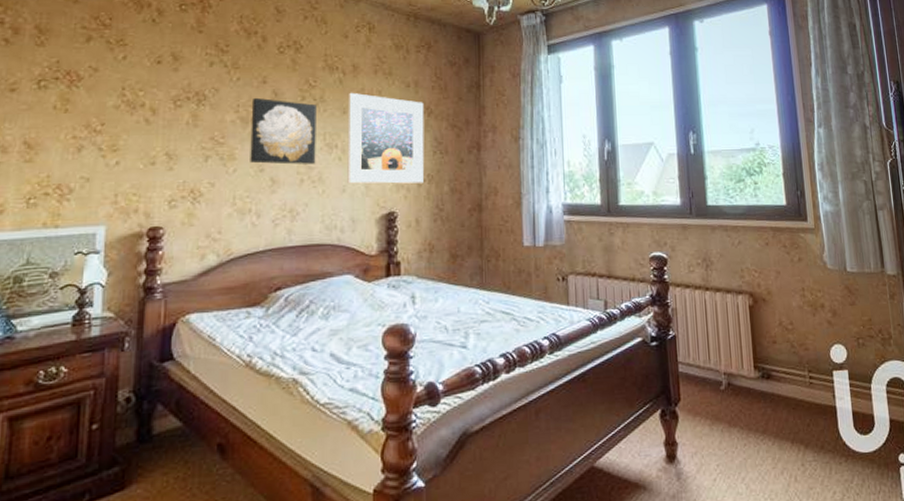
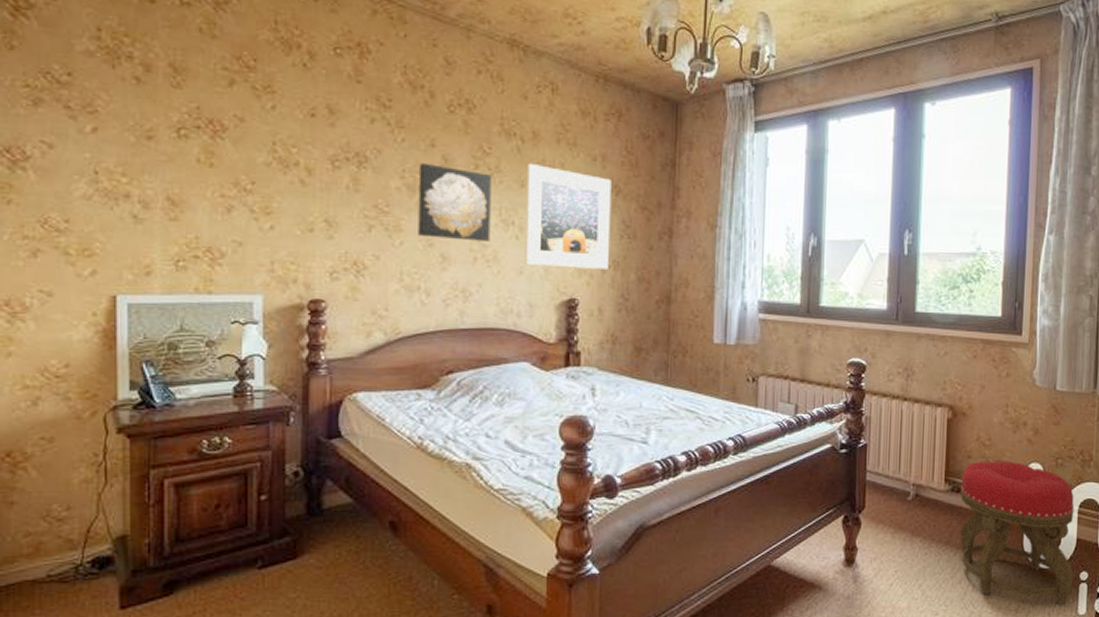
stool: none [769,344,893,491] -> present [960,461,1075,605]

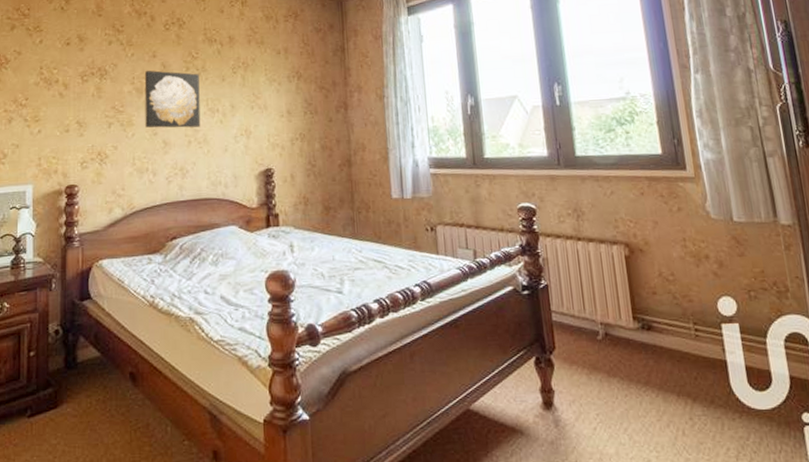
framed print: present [525,163,612,269] -> none [226,61,297,144]
stool: present [960,461,1075,605] -> none [650,295,796,451]

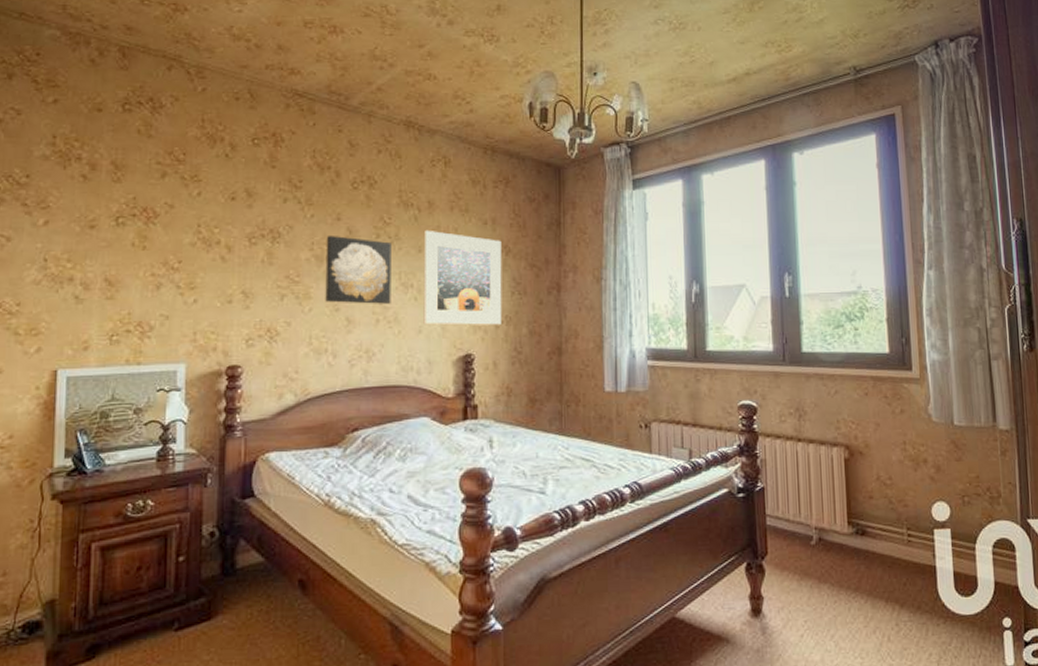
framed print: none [226,61,297,144] -> present [423,229,502,325]

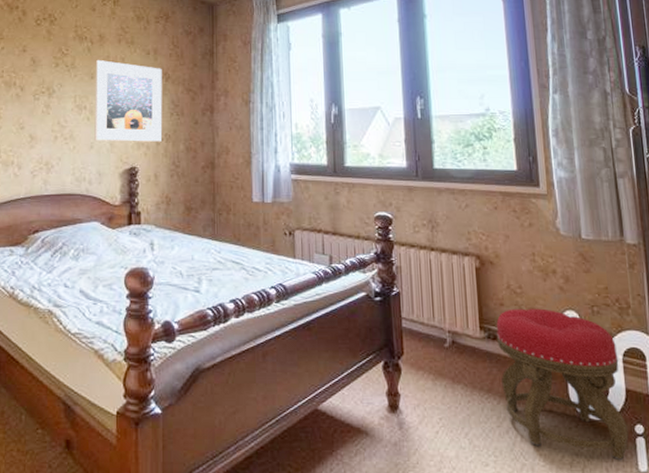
wall art: present [325,235,391,304] -> none [12,64,68,123]
stool: none [865,500,996,655] -> present [496,308,629,460]

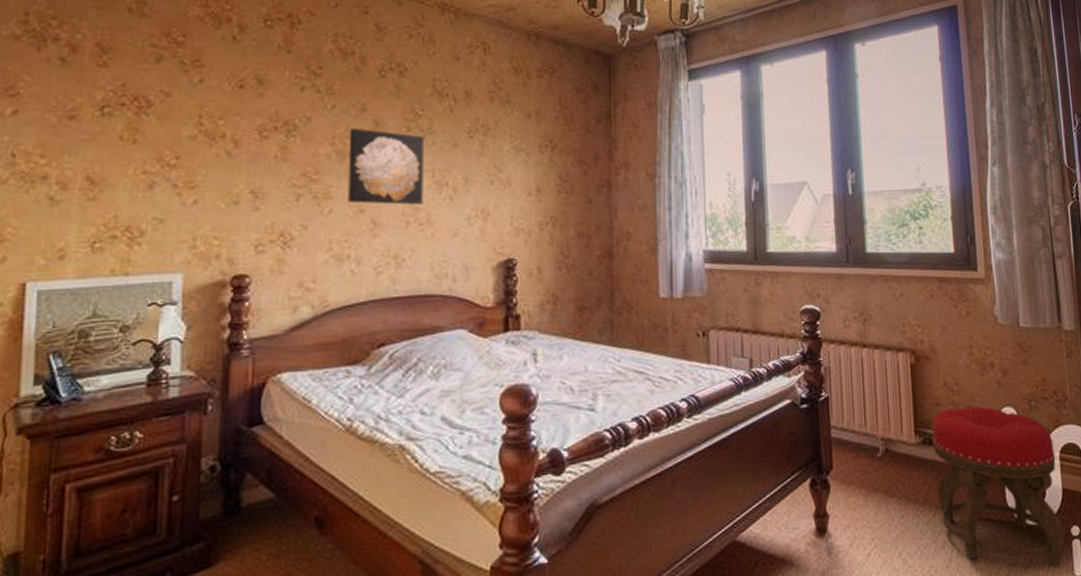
wall art: none [12,64,68,123] -> present [348,127,424,205]
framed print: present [95,59,163,142] -> none [459,122,548,227]

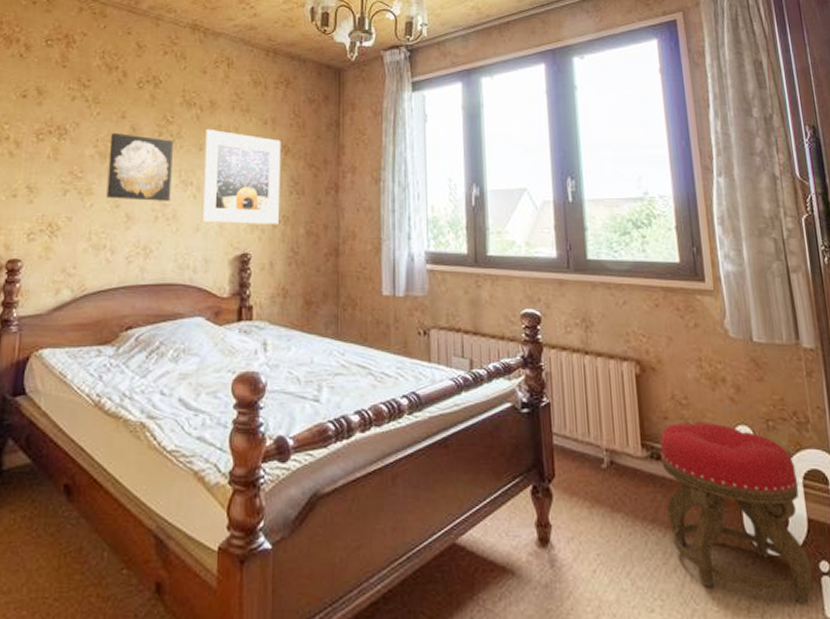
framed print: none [459,122,548,227] -> present [201,128,281,224]

